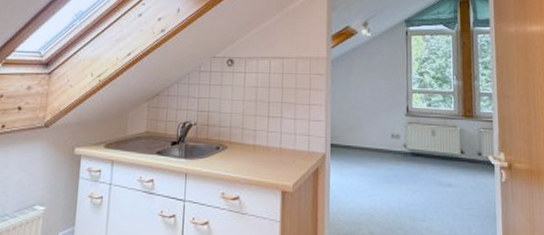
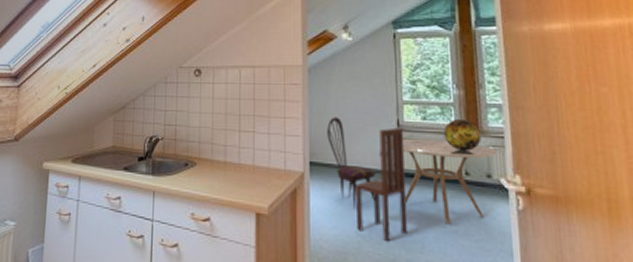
dining chair: none [347,104,388,184] -> present [327,117,376,208]
chair: none [370,113,413,212] -> present [356,127,409,241]
dining table: none [397,122,487,196] -> present [386,138,497,224]
decorative globe: none [445,105,475,133] -> present [443,118,482,151]

